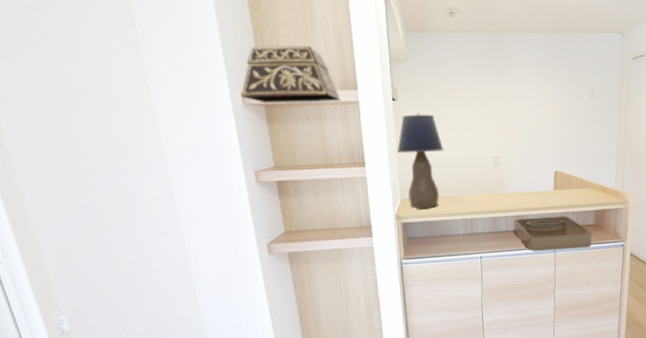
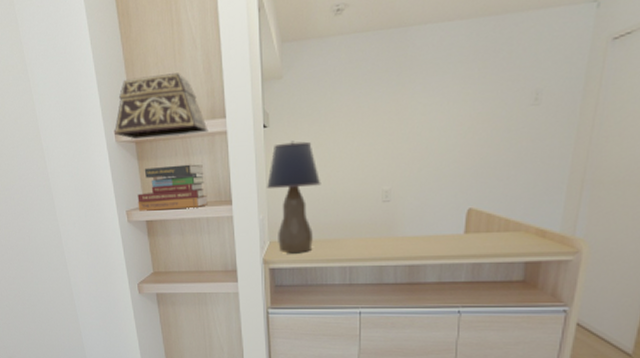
books: none [267,129,341,172] -> present [137,164,208,211]
decorative tray: present [513,215,593,252] -> none [405,267,519,312]

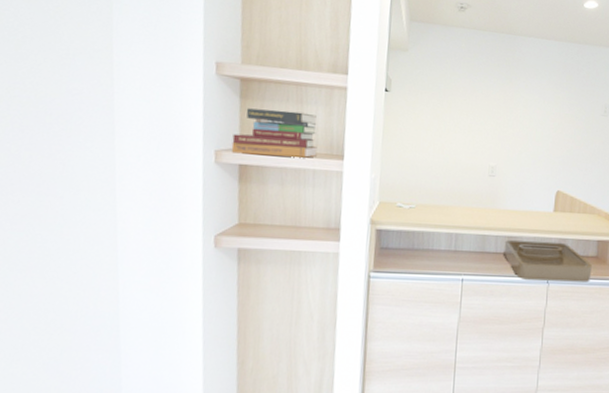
decorative box: present [114,73,209,140] -> none [216,15,328,85]
table lamp: present [266,141,321,254] -> none [381,108,436,217]
decorative tray: none [405,267,519,312] -> present [504,239,593,282]

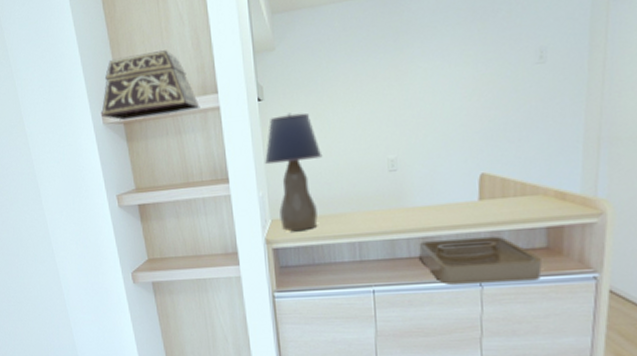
decorative box: none [216,15,328,85] -> present [101,50,201,121]
books: present [231,108,318,158] -> none [128,142,203,195]
table lamp: none [381,108,436,217] -> present [264,112,323,232]

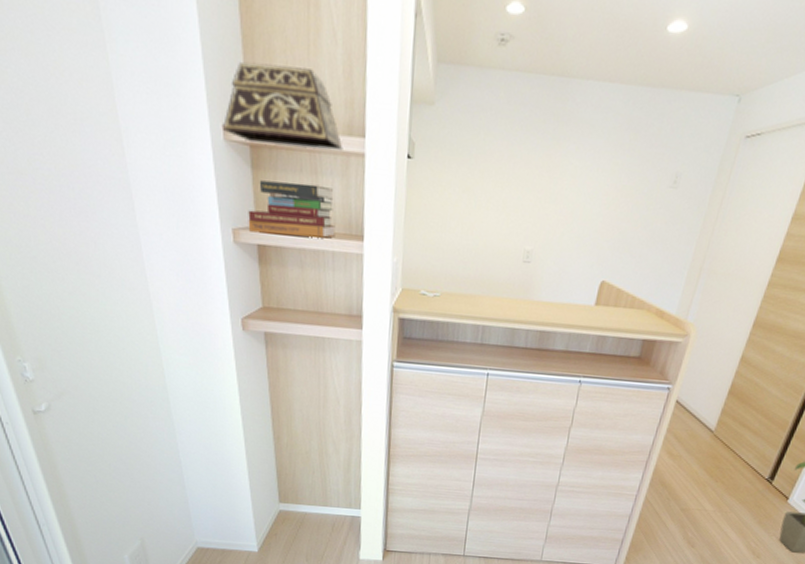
books: none [128,142,203,195] -> present [248,180,336,238]
table lamp: present [264,112,323,232] -> none [403,179,464,306]
decorative tray: present [419,235,543,286] -> none [534,334,634,384]

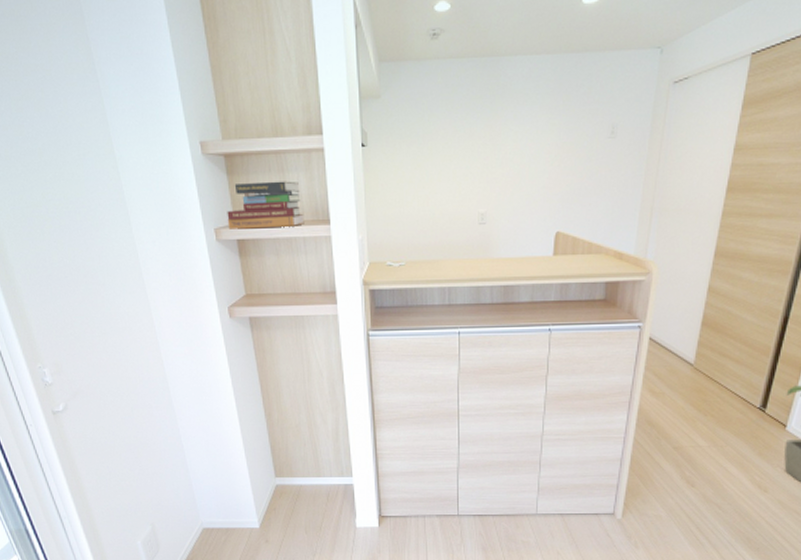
decorative box: present [223,62,343,151] -> none [200,85,305,153]

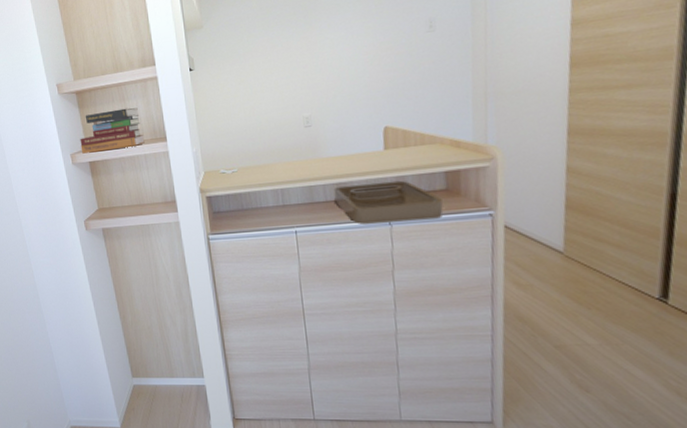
decorative tray: none [500,287,601,330] -> present [333,180,444,225]

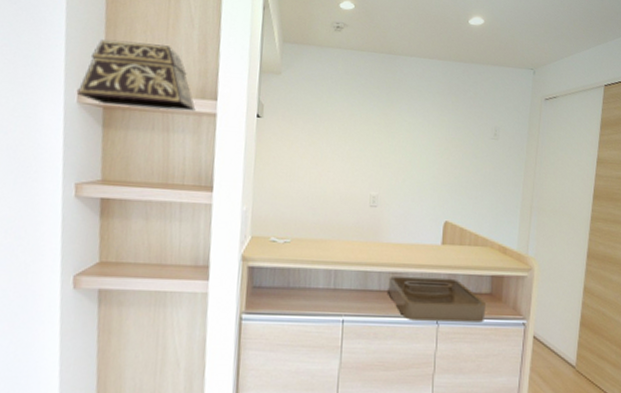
decorative box: none [57,30,141,91] -> present [77,40,196,112]
books: present [80,107,145,154] -> none [92,138,185,190]

